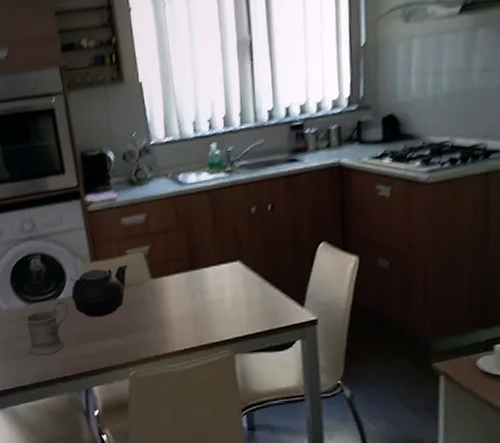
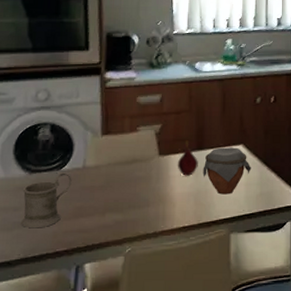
teapot: present [70,264,127,317] -> none [76,141,137,190]
fruit: none [171,260,193,298] -> present [177,140,198,176]
jar: none [198,264,252,315] -> present [203,147,252,195]

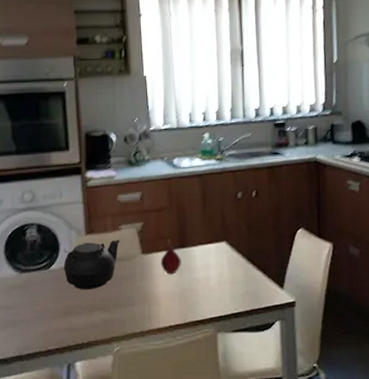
mug: present [21,171,72,229] -> none [15,271,60,327]
teapot: none [76,141,137,190] -> present [63,239,120,289]
jar: present [203,147,252,195] -> none [186,244,236,293]

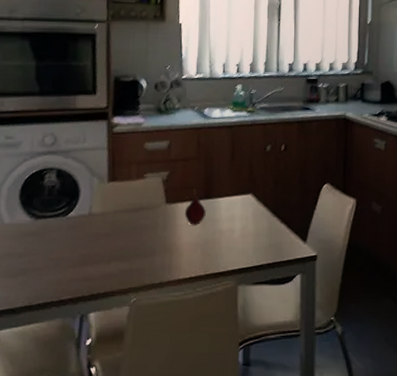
teapot: present [63,239,120,289] -> none [82,188,144,238]

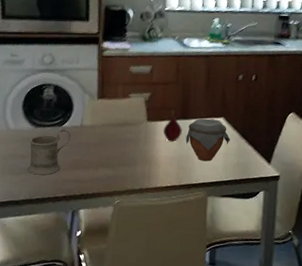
mug: none [26,218,78,276] -> present [27,127,71,175]
jar: none [210,196,261,245] -> present [185,118,231,162]

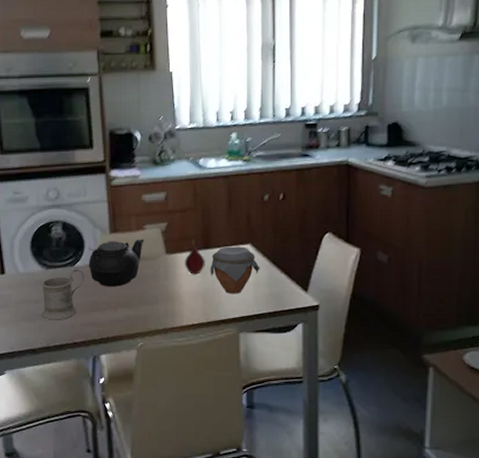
teapot: none [75,106,129,148] -> present [88,239,144,287]

